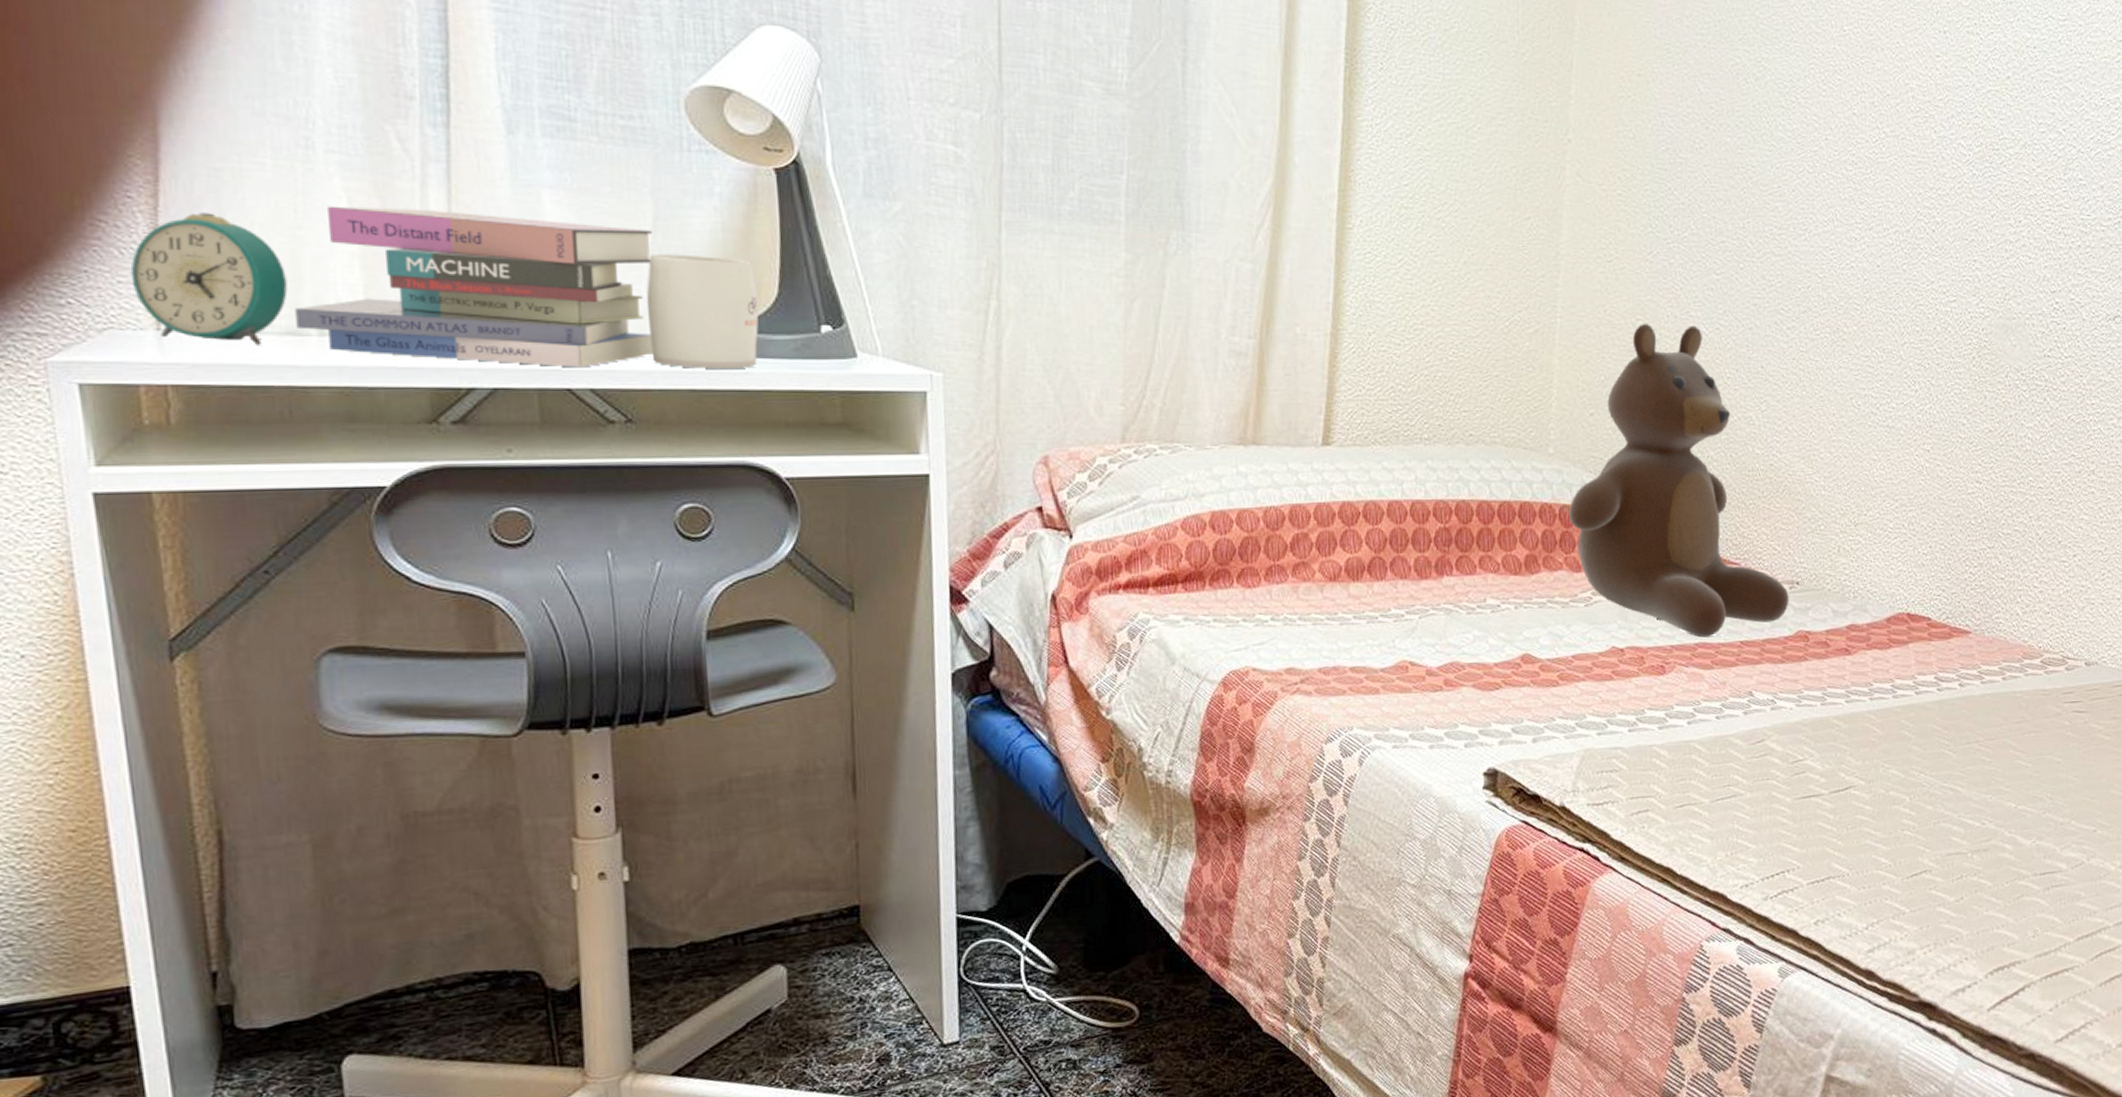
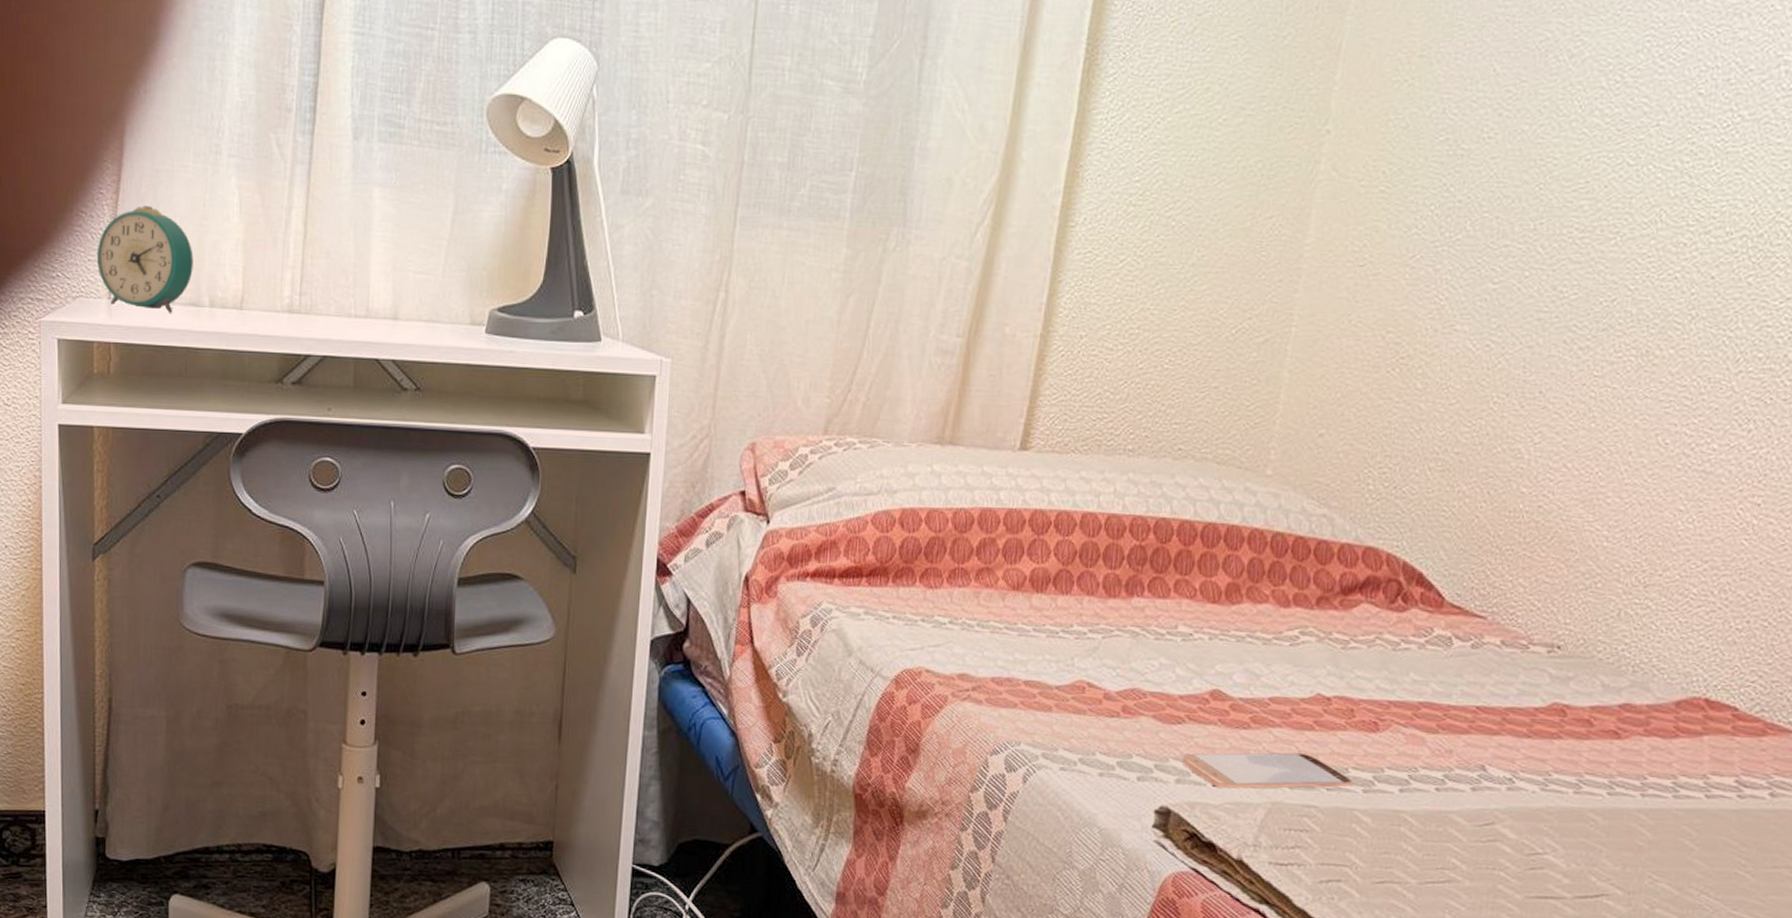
books: present [295,206,653,368] -> none [196,200,452,341]
mug: present [646,254,759,369] -> none [440,243,527,347]
smartphone: none [1503,702,1649,744] -> present [1182,752,1353,789]
teddy bear: present [1568,323,1789,638] -> none [1281,336,1546,697]

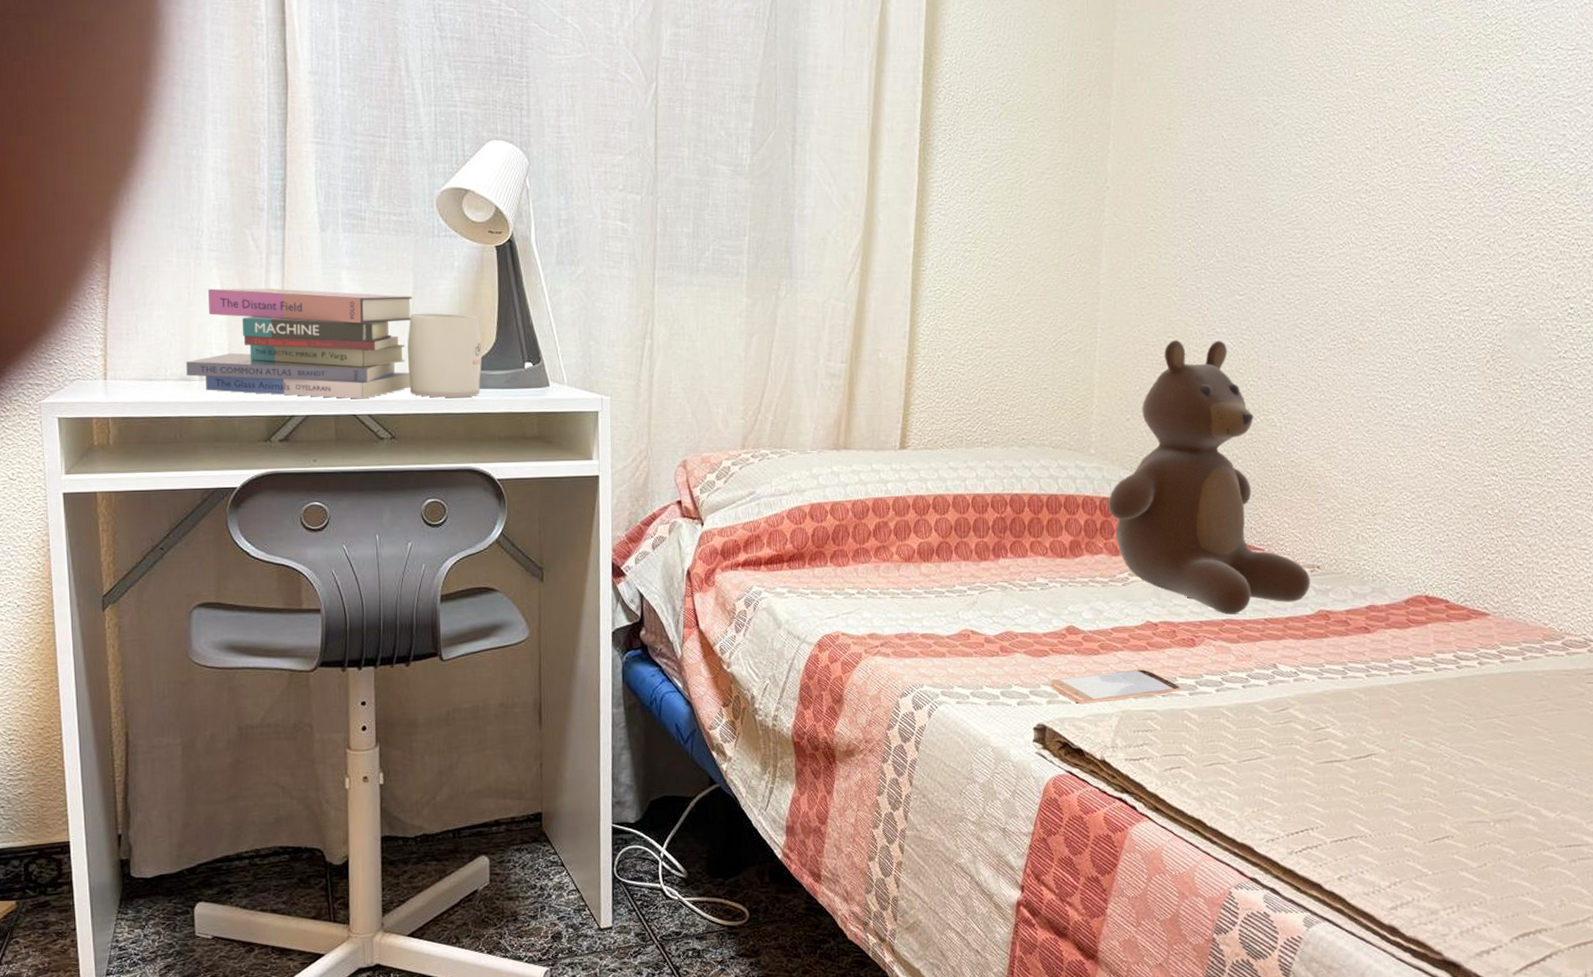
alarm clock: present [96,205,193,313] -> none [91,297,182,388]
books: none [196,200,452,341] -> present [186,288,413,399]
mug: none [440,243,527,347] -> present [407,313,483,398]
teddy bear: none [1281,336,1546,697] -> present [1107,339,1310,615]

